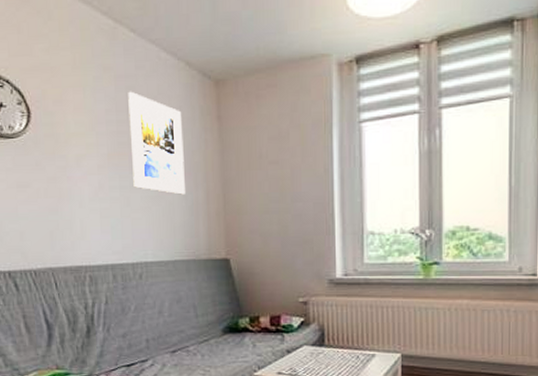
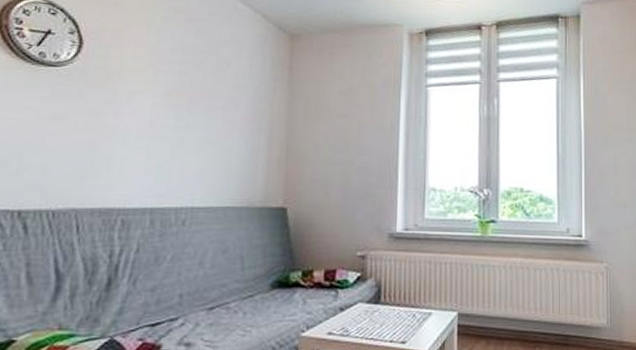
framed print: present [128,91,185,195] -> none [189,34,252,140]

